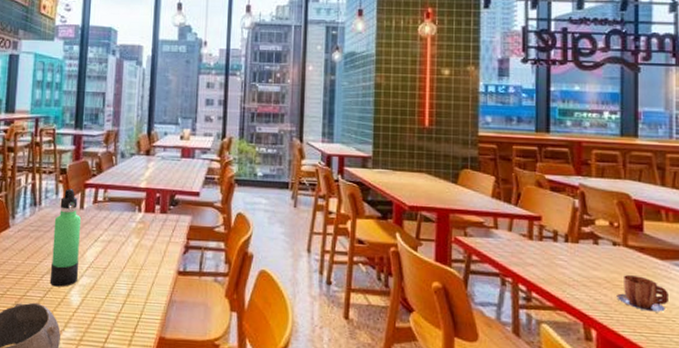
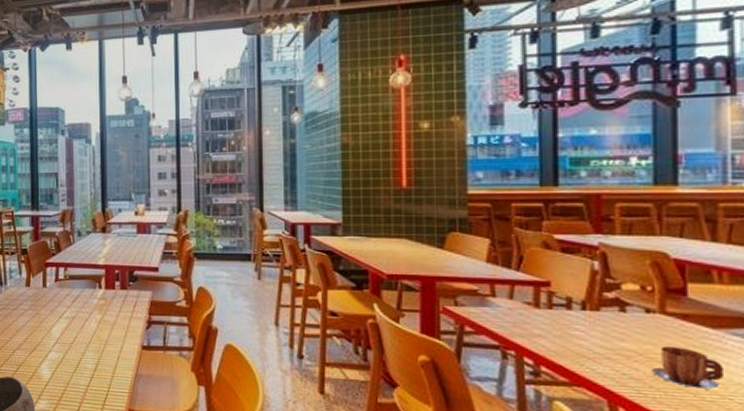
thermos bottle: present [49,189,82,287] -> none [20,268,47,362]

